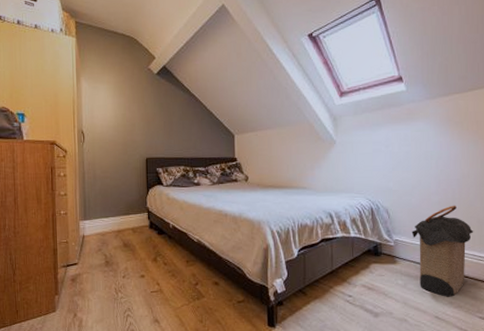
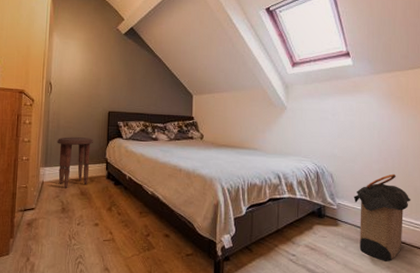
side table: none [94,187,132,241] -> present [57,137,93,188]

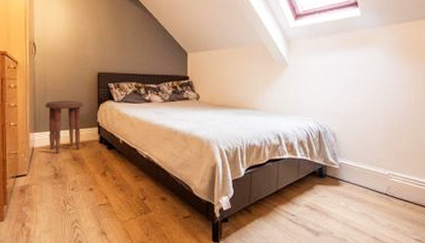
laundry hamper: present [353,173,411,262] -> none [356,131,417,219]

